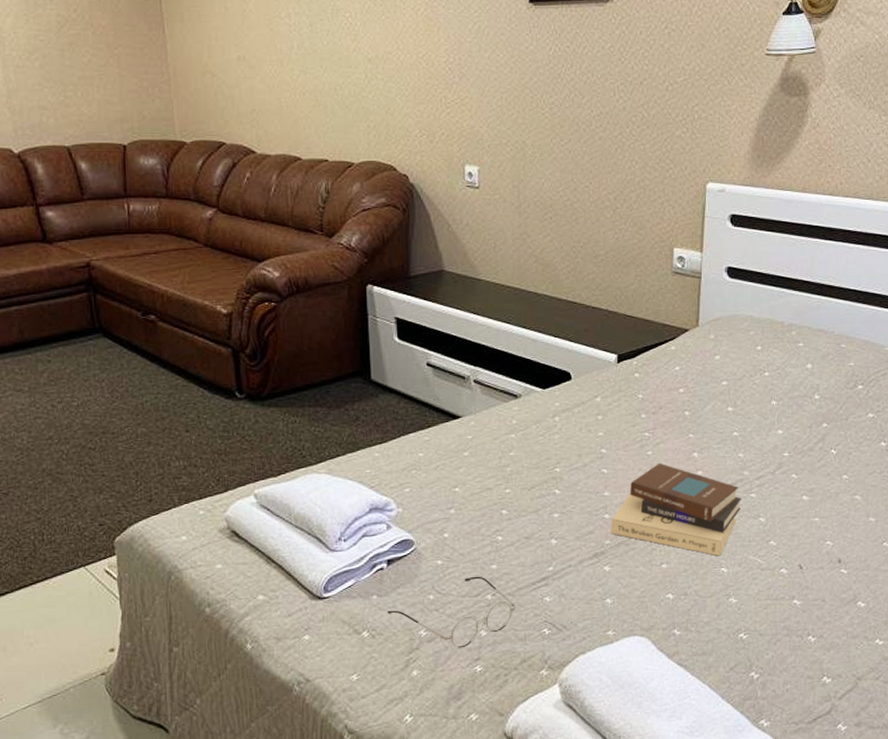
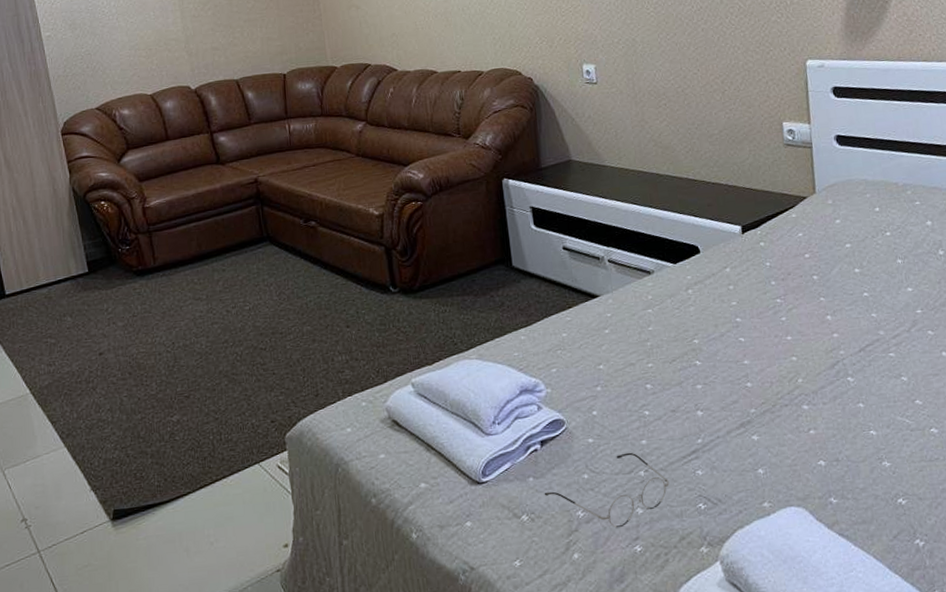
books: present [610,463,742,556] -> none [754,328,882,419]

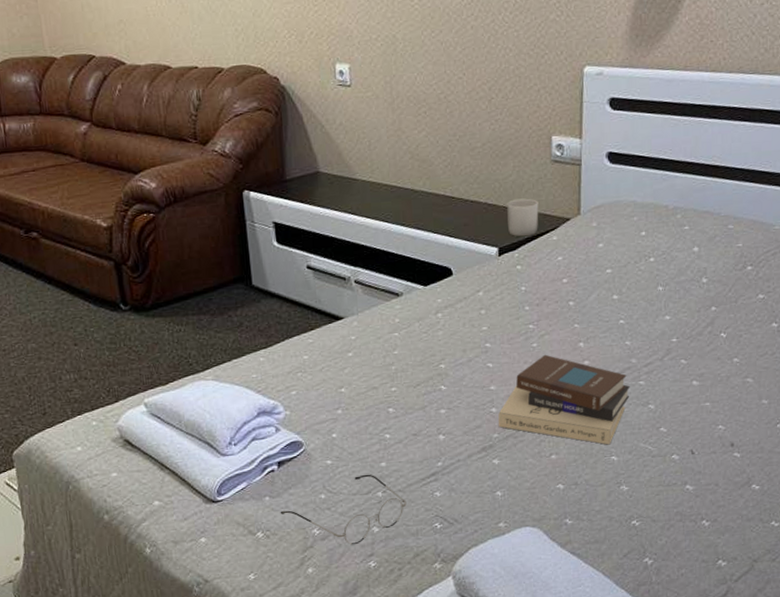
mug: none [746,179,778,216] -> present [507,198,539,237]
books: none [754,328,882,419] -> present [498,354,631,445]

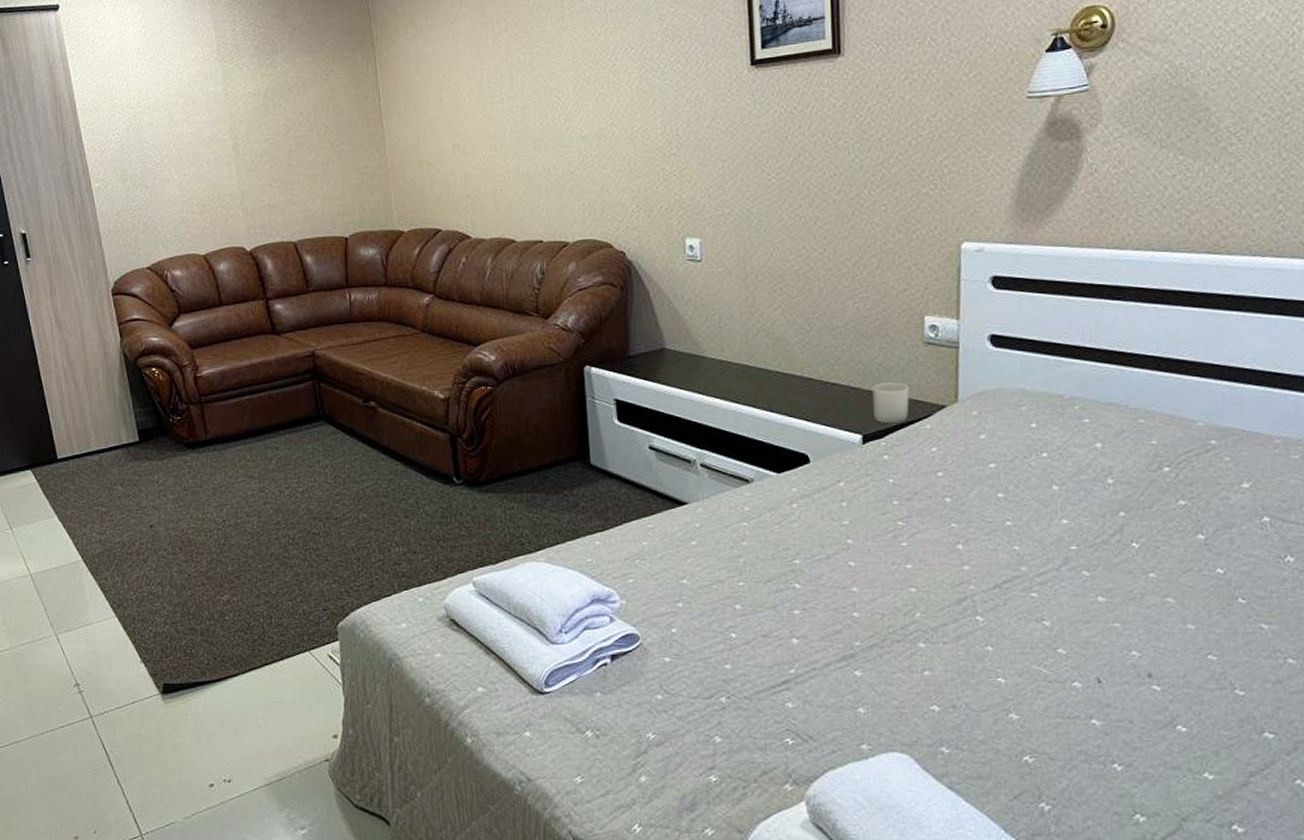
eyeglasses: present [280,474,407,545] -> none [611,676,754,755]
books: present [498,354,631,445] -> none [860,555,1021,664]

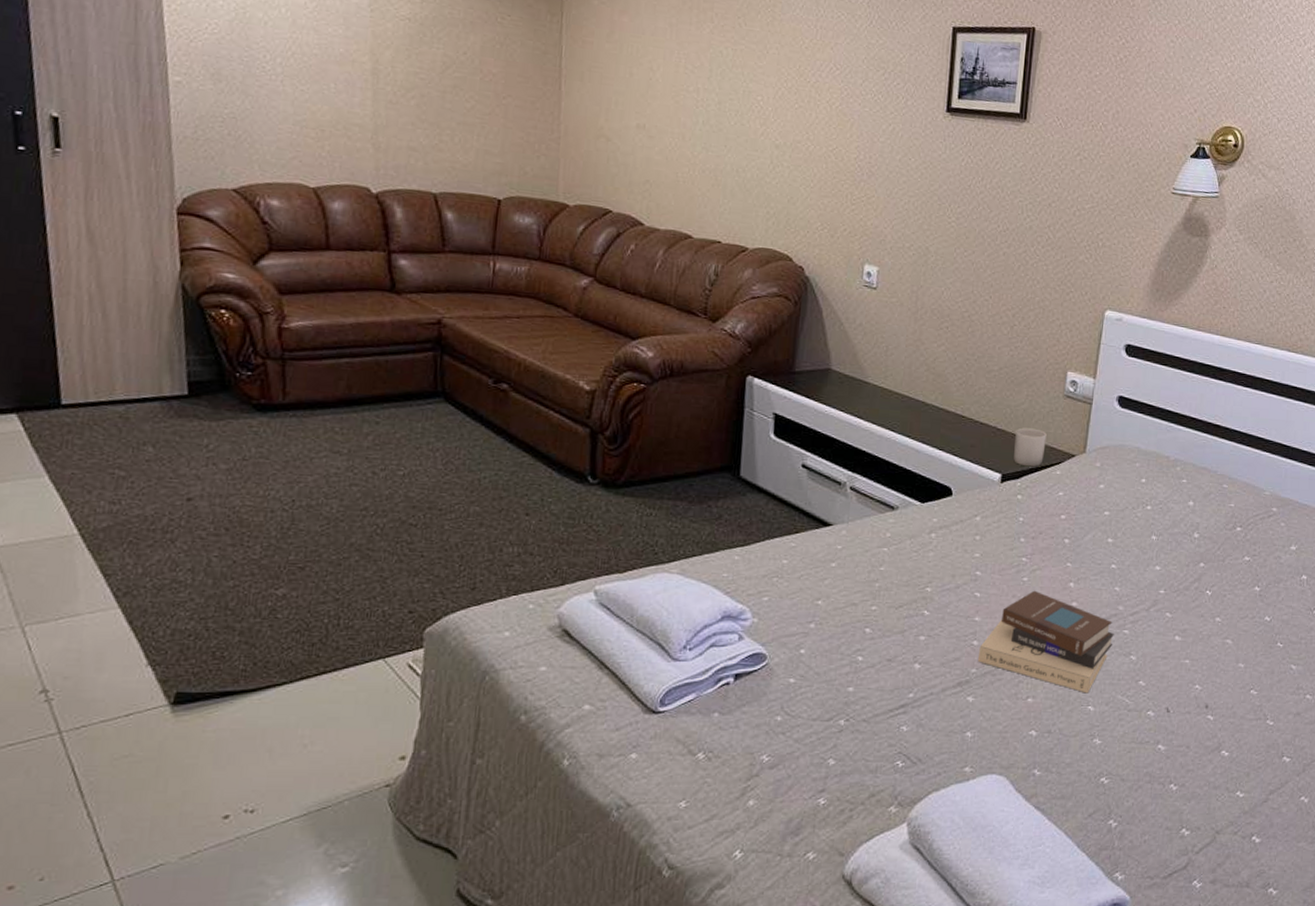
books: none [860,555,1021,664] -> present [977,590,1115,694]

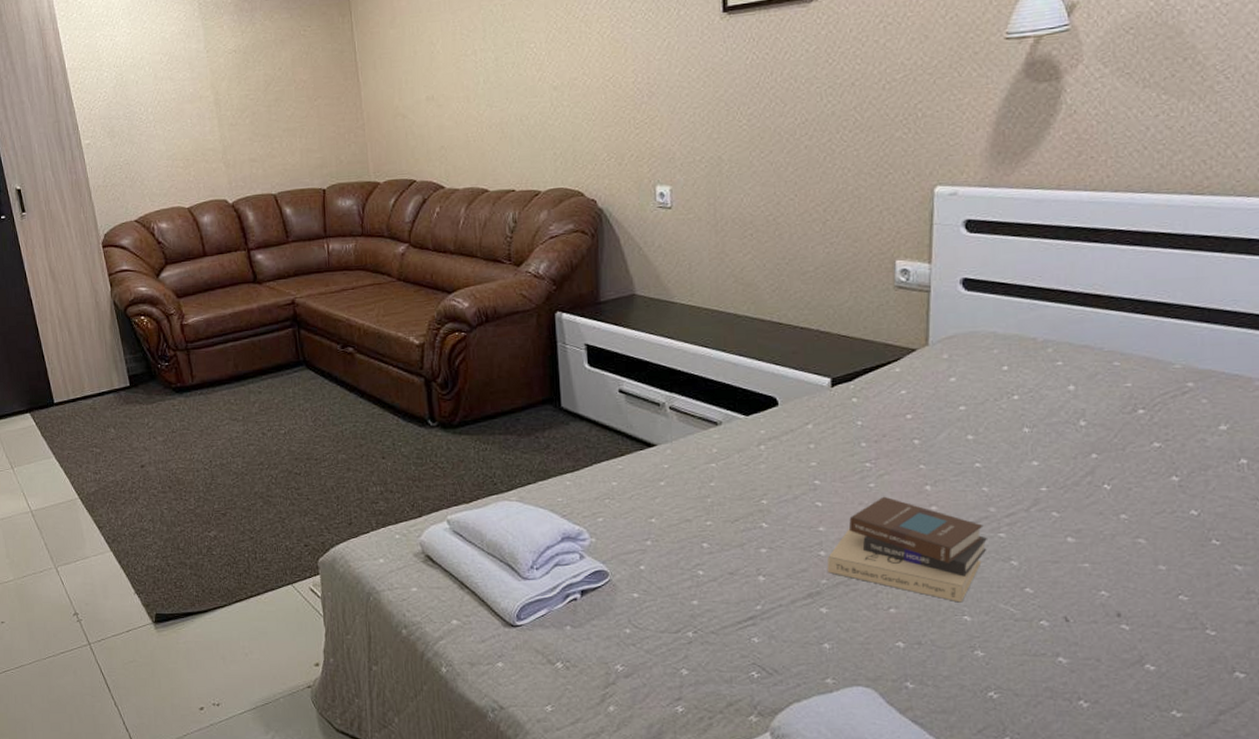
mug: present [1014,427,1047,467] -> none [842,326,879,368]

